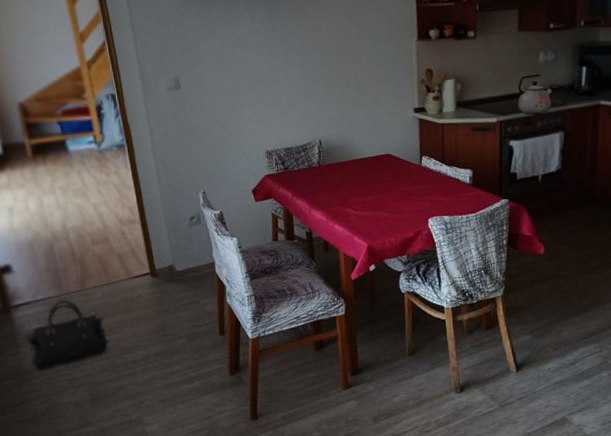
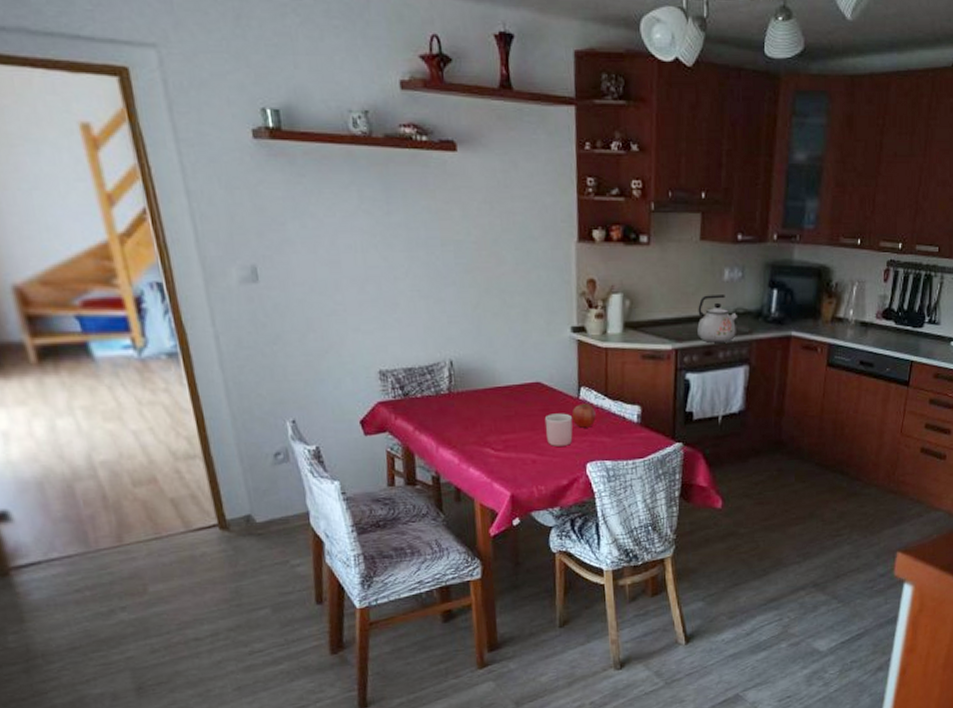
shoulder bag: present [25,299,110,370] -> none [34,558,162,652]
mug: none [393,178,417,206] -> present [544,413,573,446]
fruit: none [415,169,435,190] -> present [571,403,596,428]

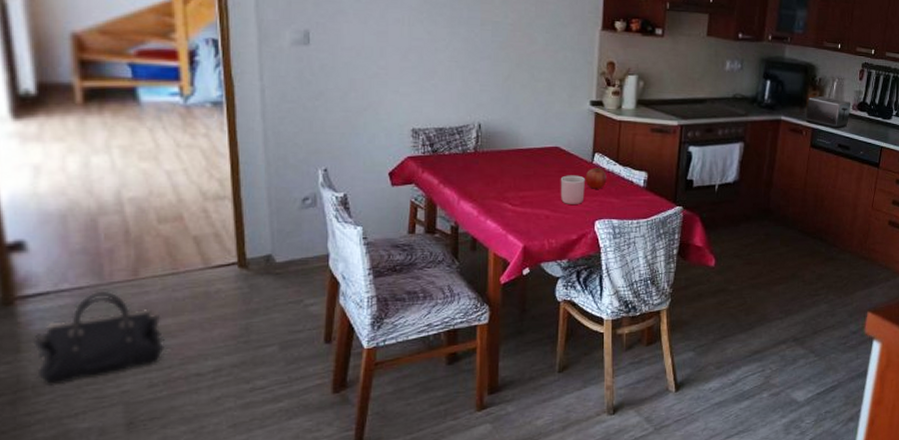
shoulder bag: none [34,558,162,652] -> present [33,290,166,384]
kettle: present [697,295,738,343] -> none [701,81,736,122]
toaster: none [820,304,874,343] -> present [805,96,850,129]

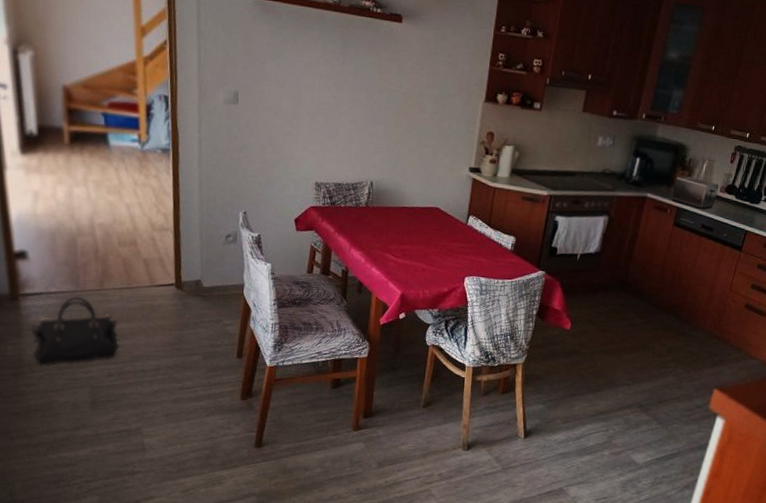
mug: present [560,175,586,204] -> none [436,233,460,261]
fruit: present [585,168,607,189] -> none [459,229,479,249]

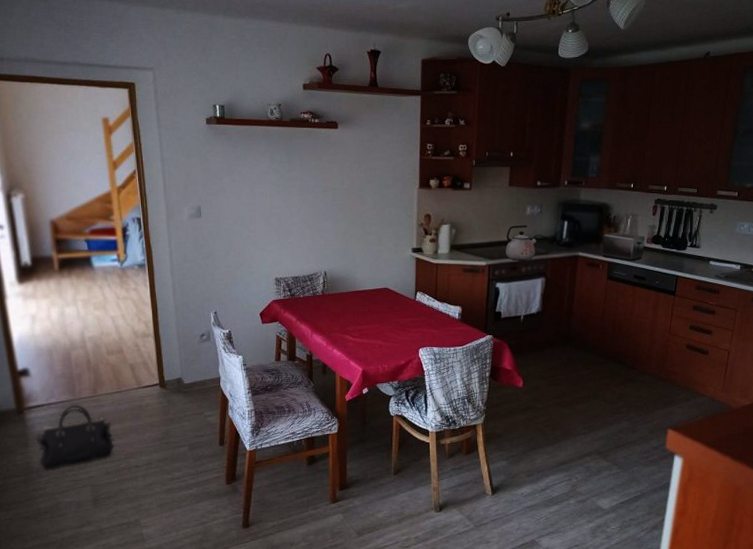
kettle: none [570,155,605,195] -> present [505,225,537,260]

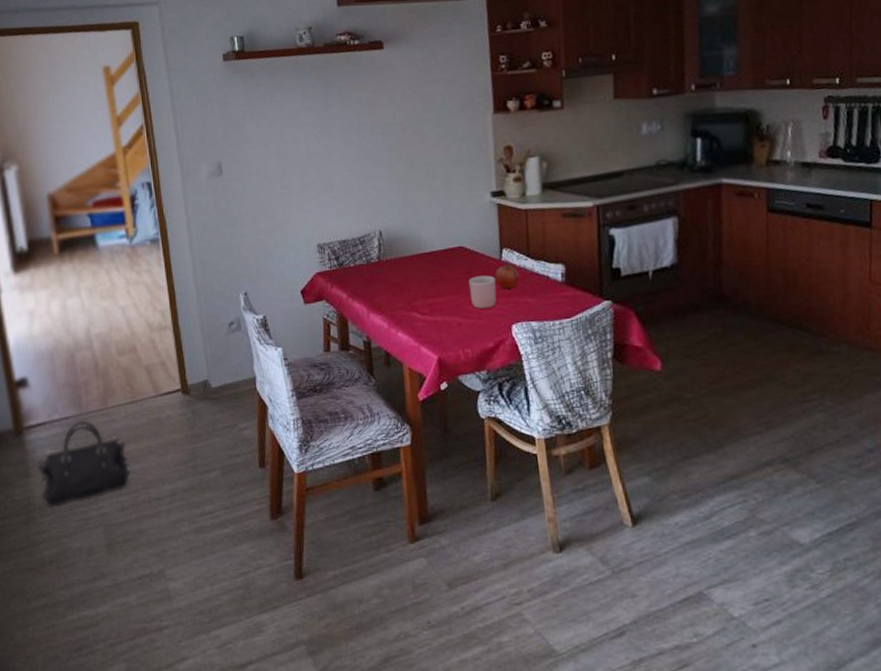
mug: none [389,311,411,335] -> present [468,275,497,309]
fruit: none [409,304,428,322] -> present [494,264,520,289]
kettle: present [505,225,537,260] -> none [617,148,661,197]
toaster: present [601,232,645,262] -> none [754,146,817,186]

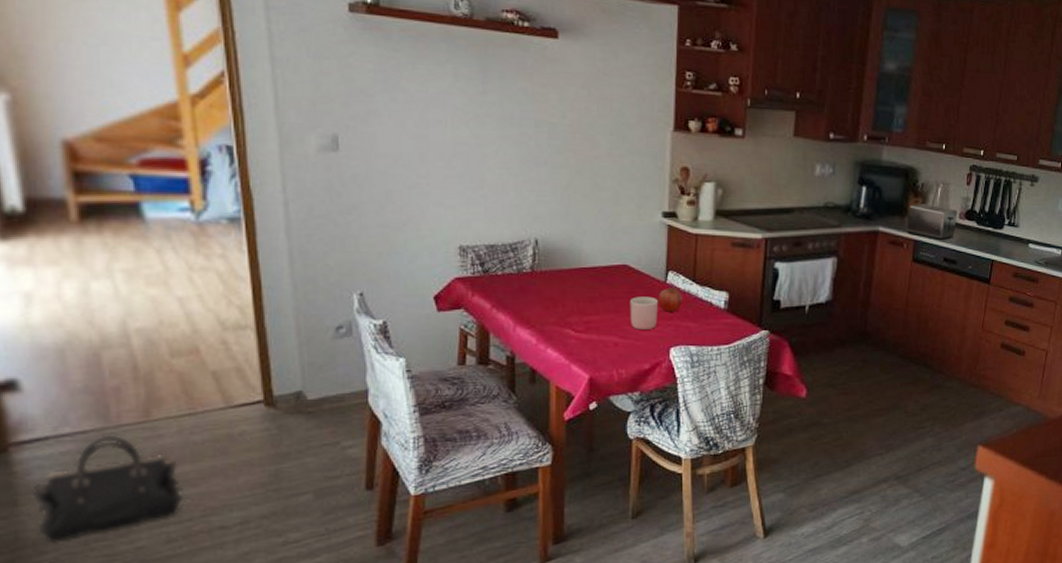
toaster: none [754,146,817,186] -> present [906,204,957,241]

